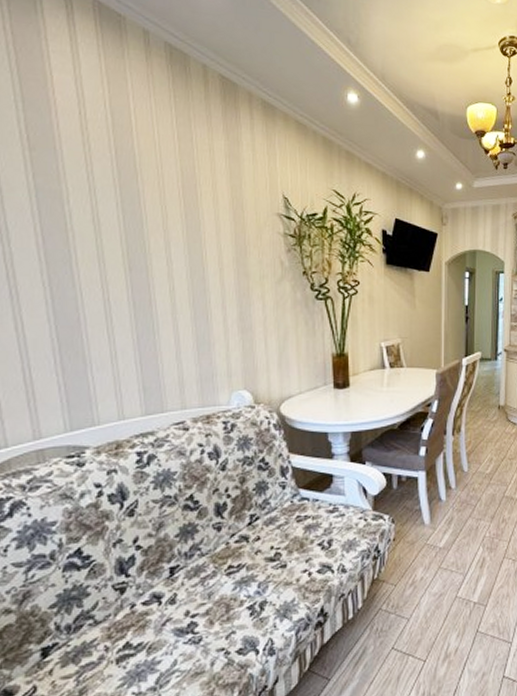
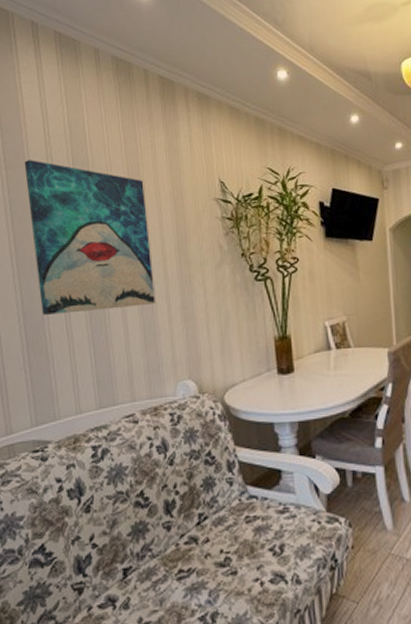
wall art: none [54,143,210,317] -> present [24,160,155,315]

